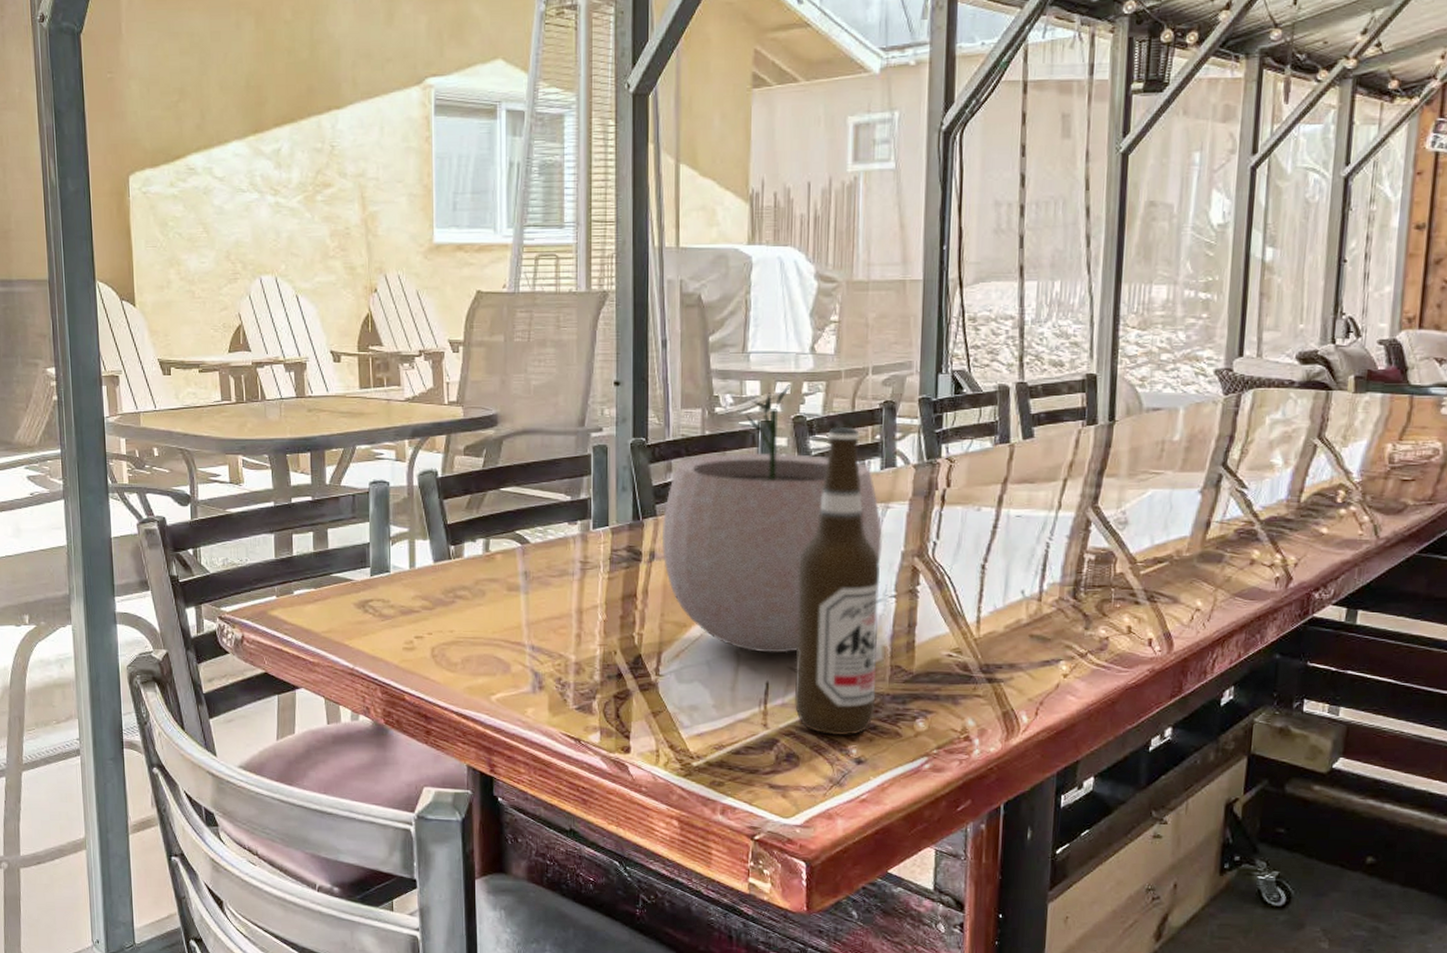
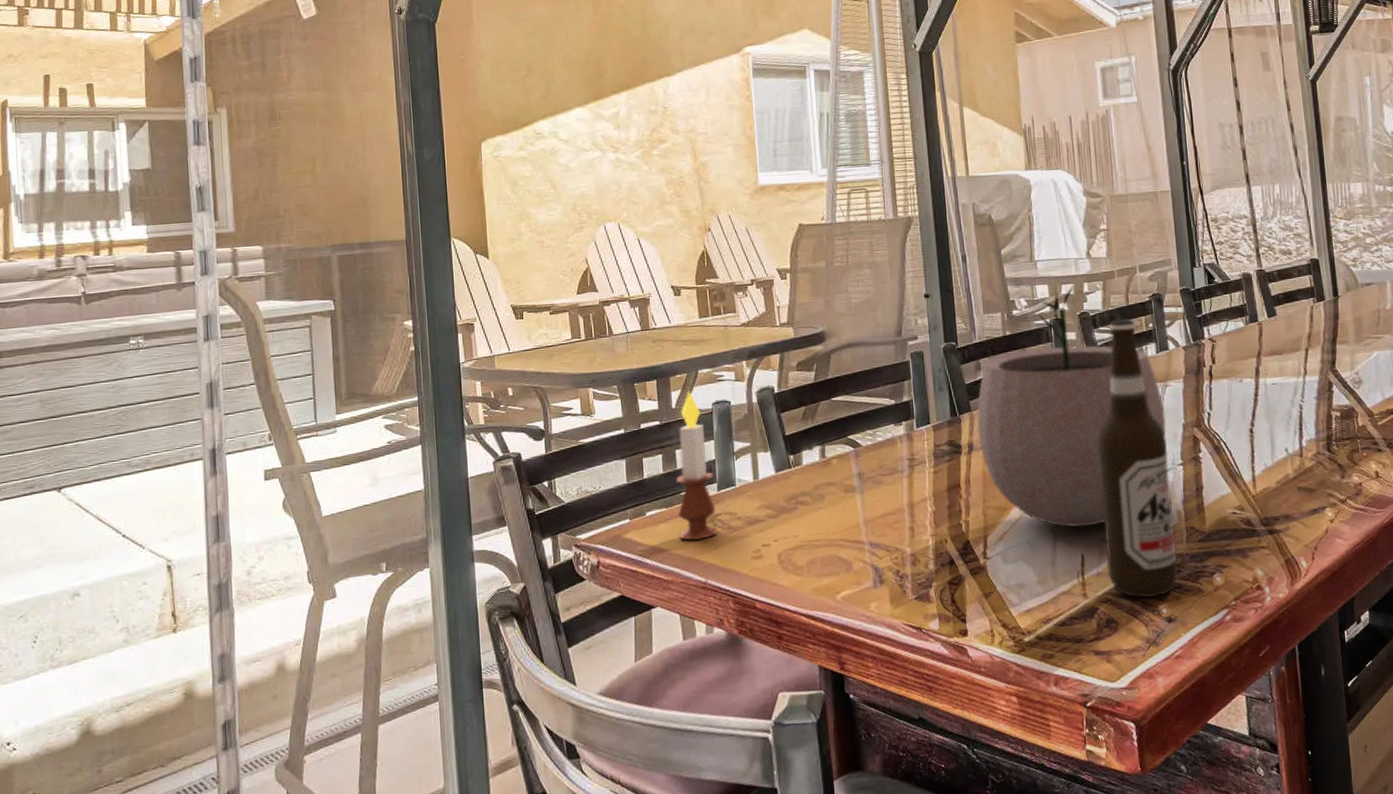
candle: none [327,466,369,625] -> present [676,390,718,541]

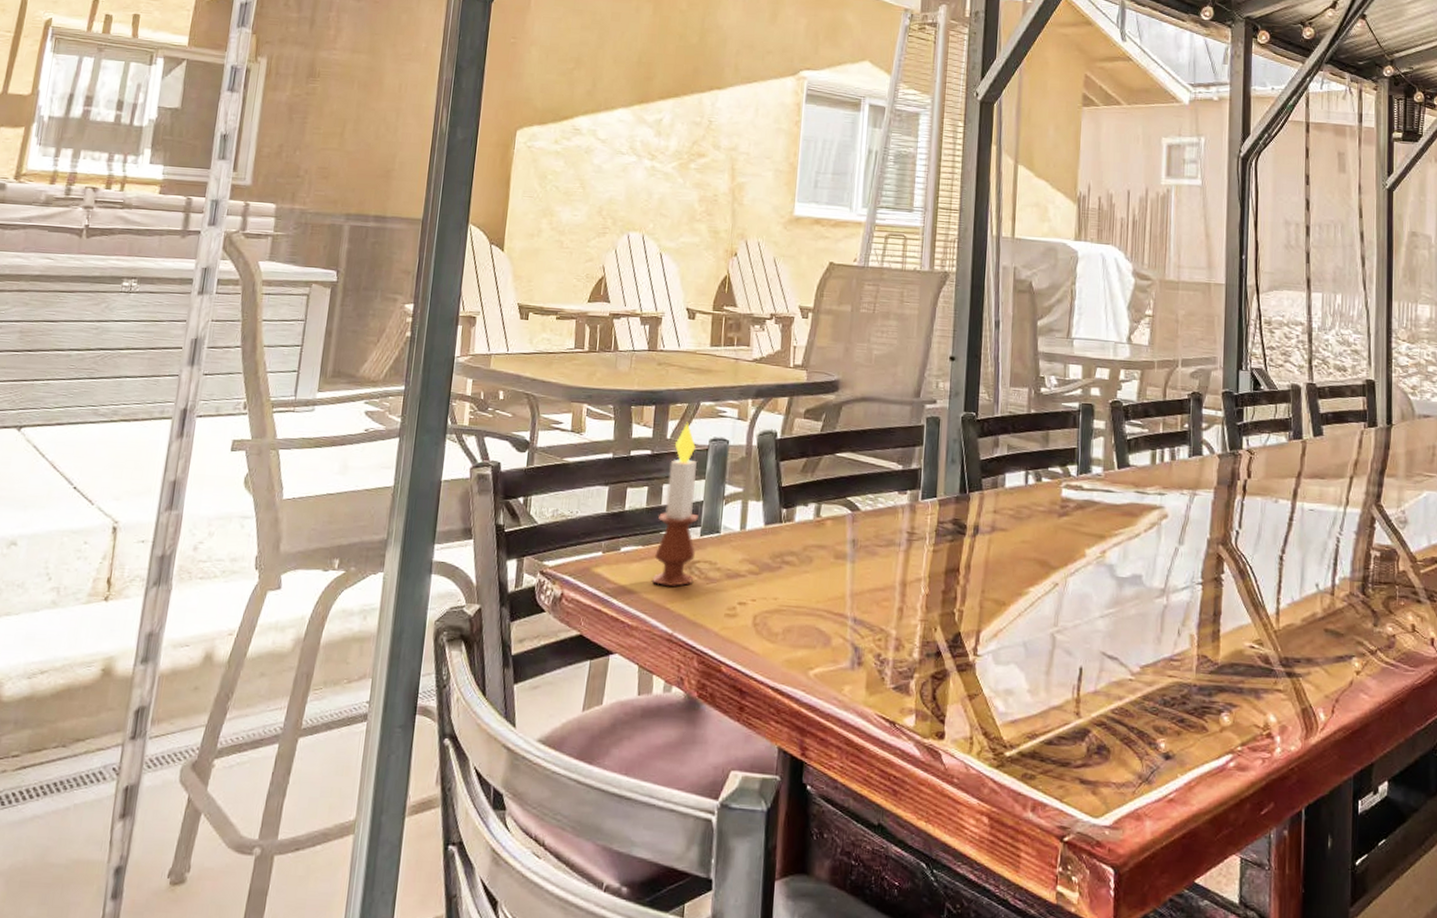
plant pot: present [977,286,1167,528] -> none [985,371,1190,638]
beer bottle: present [1097,319,1178,598] -> none [1107,414,1189,728]

